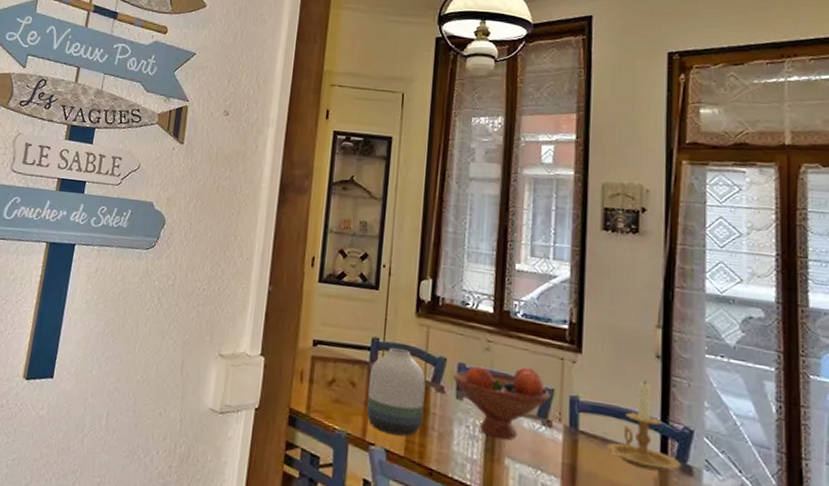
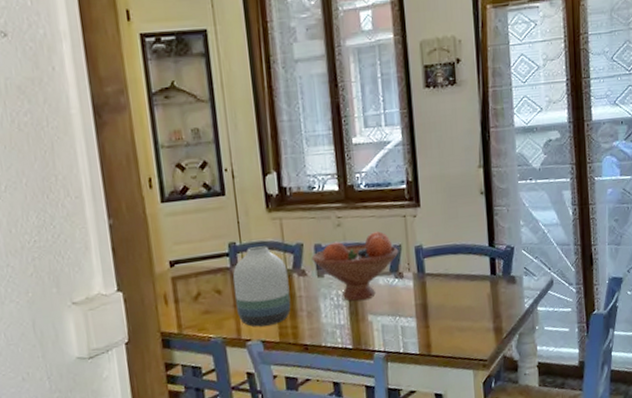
candle holder: present [606,379,682,472] -> none [448,215,507,290]

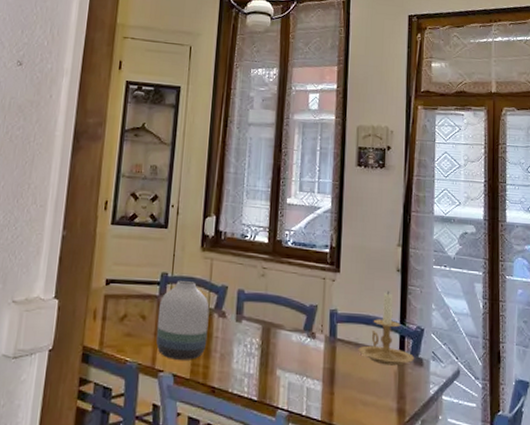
fruit bowl: present [311,231,399,301] -> none [233,288,315,354]
candle holder: none [448,215,507,290] -> present [358,290,415,366]

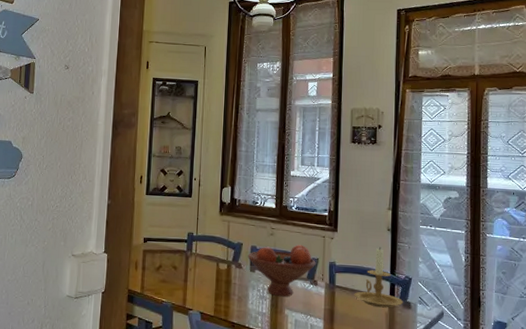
vase: present [156,281,210,360] -> none [185,239,228,302]
fruit bowl: none [233,288,315,354] -> present [248,245,316,297]

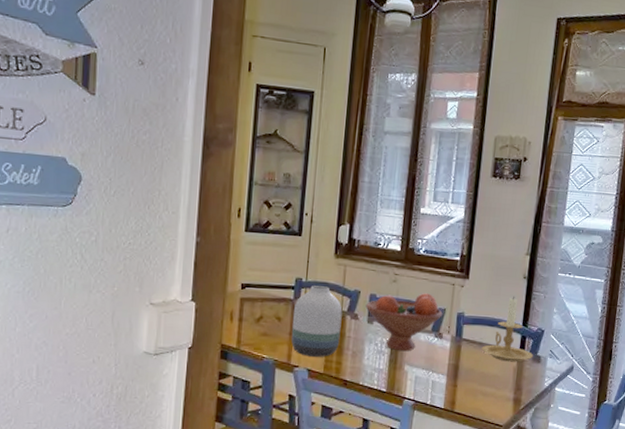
vase: none [185,239,228,302] -> present [291,285,343,357]

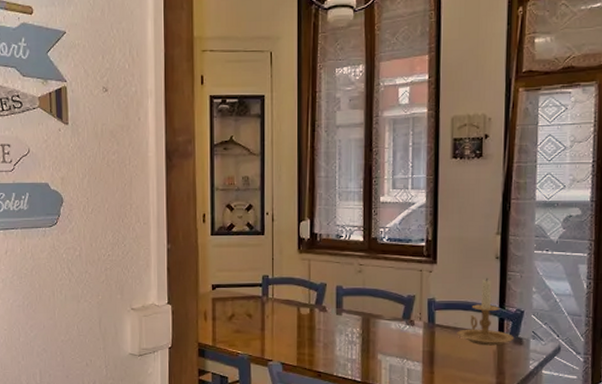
vase: present [291,285,343,357] -> none [262,282,310,350]
fruit bowl: present [365,293,443,352] -> none [333,281,412,341]

